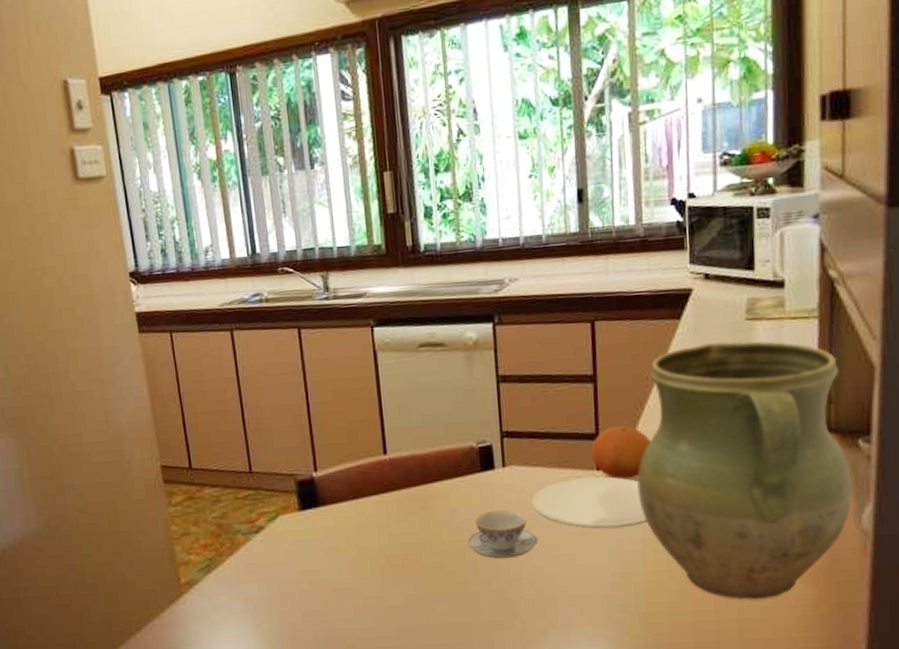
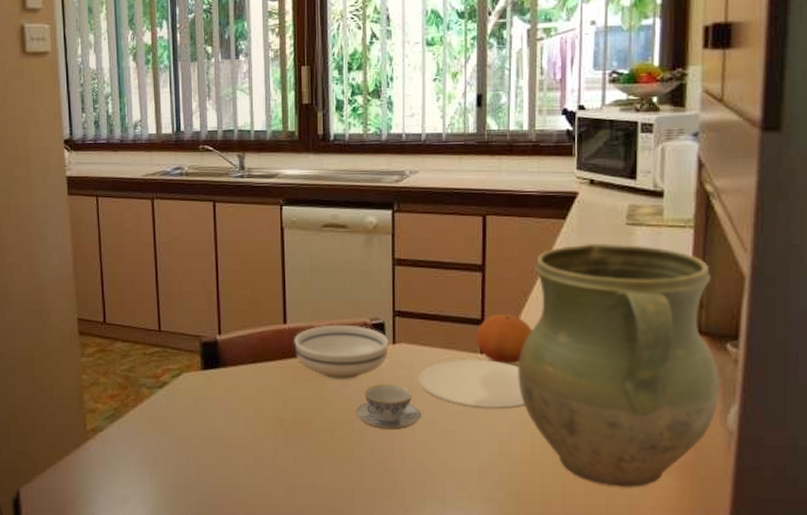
bowl: none [396,450,499,510] -> present [294,324,389,379]

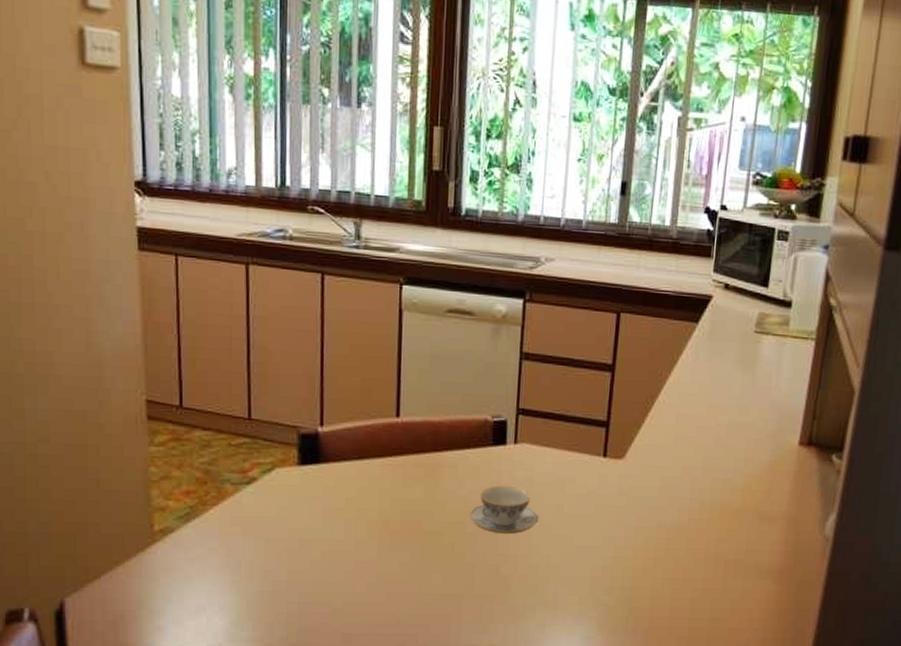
bowl: present [294,324,389,379] -> none [406,420,510,480]
plate: present [418,360,525,410] -> none [538,462,643,515]
fruit: present [476,314,532,364] -> none [600,417,656,469]
ceramic jug: present [518,243,721,488] -> none [637,348,826,592]

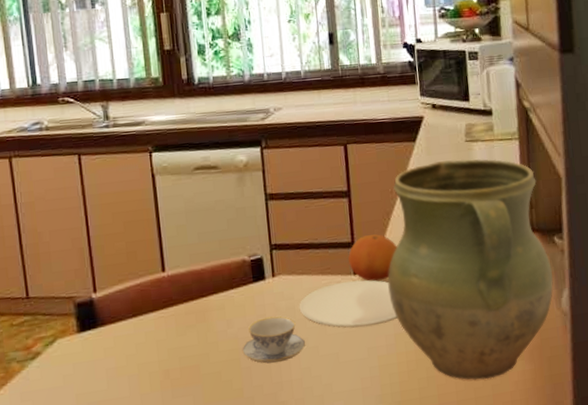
plate: none [538,462,643,515] -> present [299,280,397,328]
fruit: none [600,417,656,469] -> present [348,234,397,281]
ceramic jug: none [637,348,826,592] -> present [387,158,553,381]

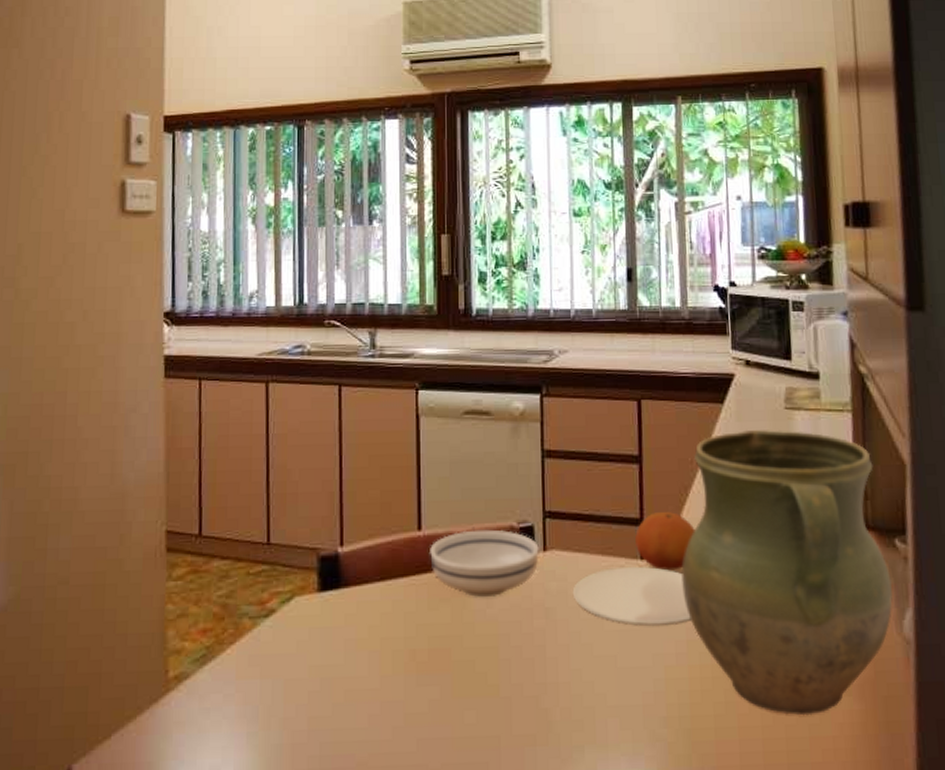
bowl: none [174,264,269,321] -> present [430,529,539,597]
teacup: present [242,316,306,364] -> none [502,599,578,659]

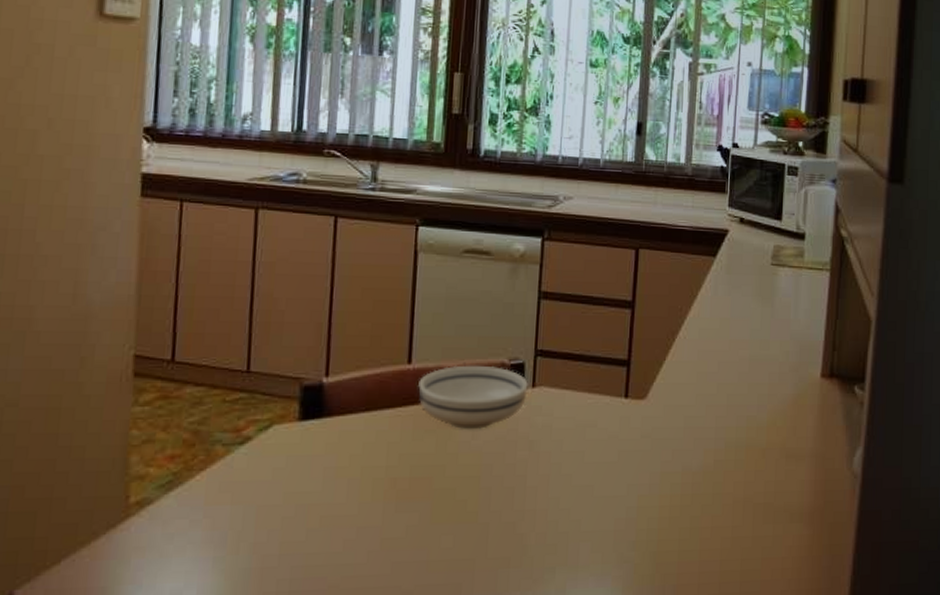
plate: present [572,567,691,627] -> none [557,405,667,460]
fruit: present [635,512,695,571] -> none [621,355,678,409]
ceramic jug: present [681,429,893,716] -> none [661,282,848,540]

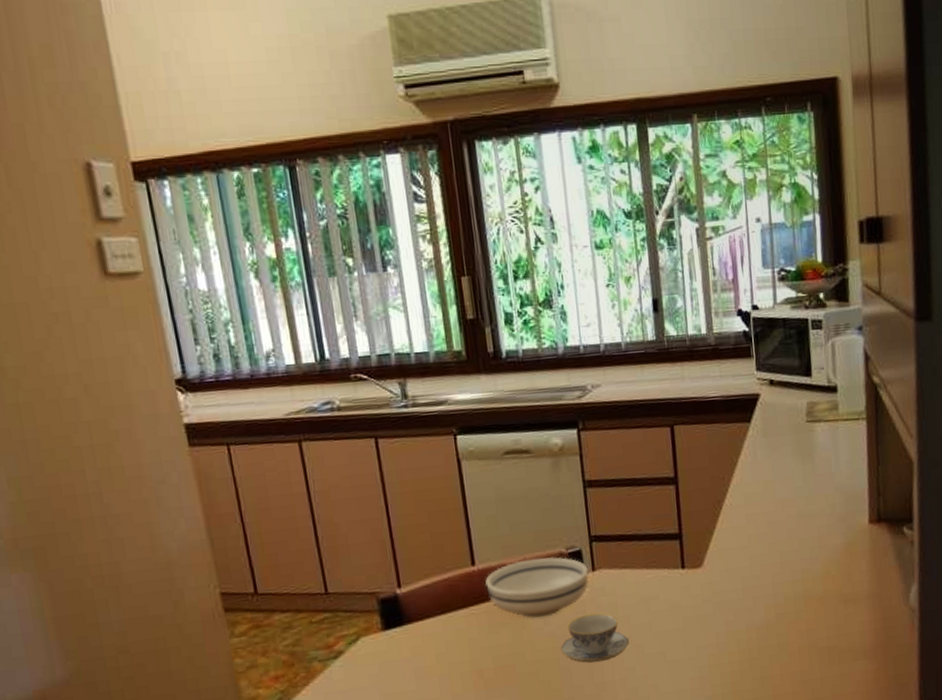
teacup: none [484,433,559,488] -> present [560,613,630,663]

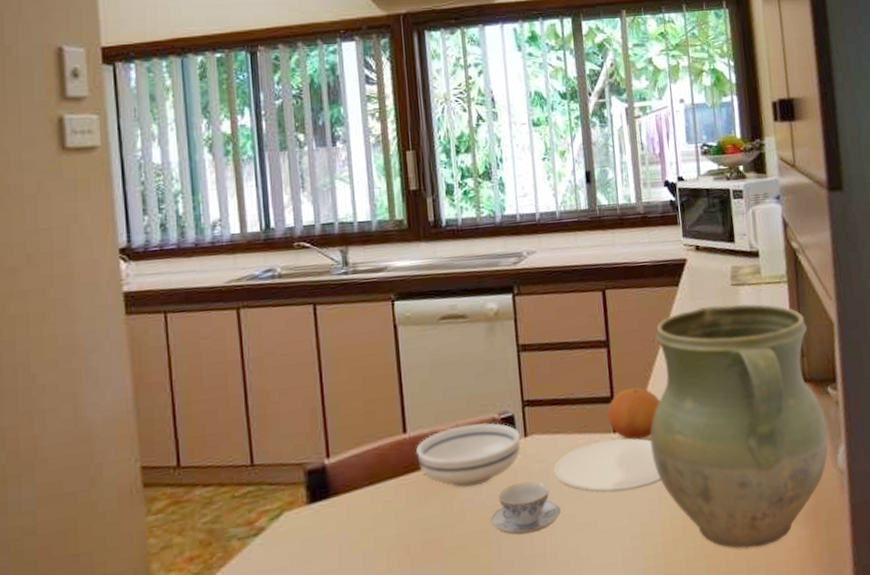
plate: none [622,574,729,626] -> present [553,438,661,493]
fruit: none [675,524,730,575] -> present [607,387,660,440]
ceramic jug: none [718,441,901,681] -> present [650,303,828,549]

